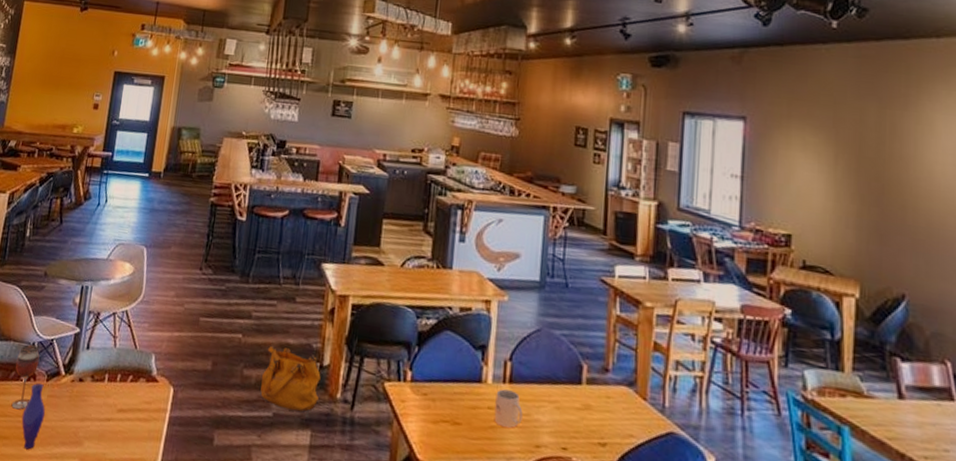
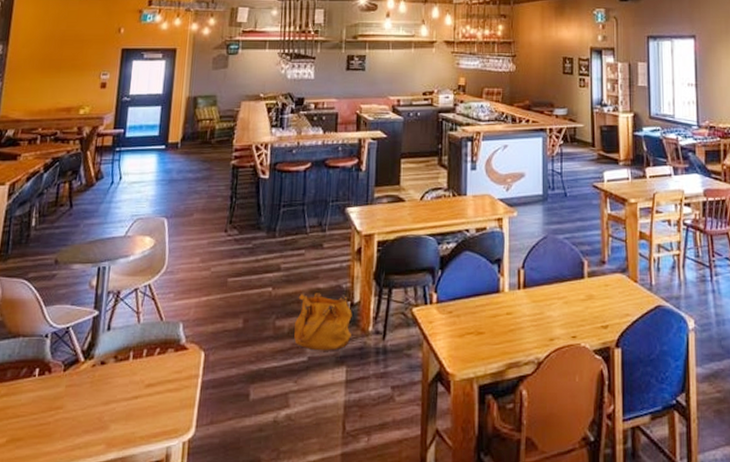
wineglass: present [11,344,40,410] -> none [24,336,55,407]
vase: present [21,383,46,450] -> none [36,374,65,447]
mug: present [494,389,523,429] -> none [512,295,537,329]

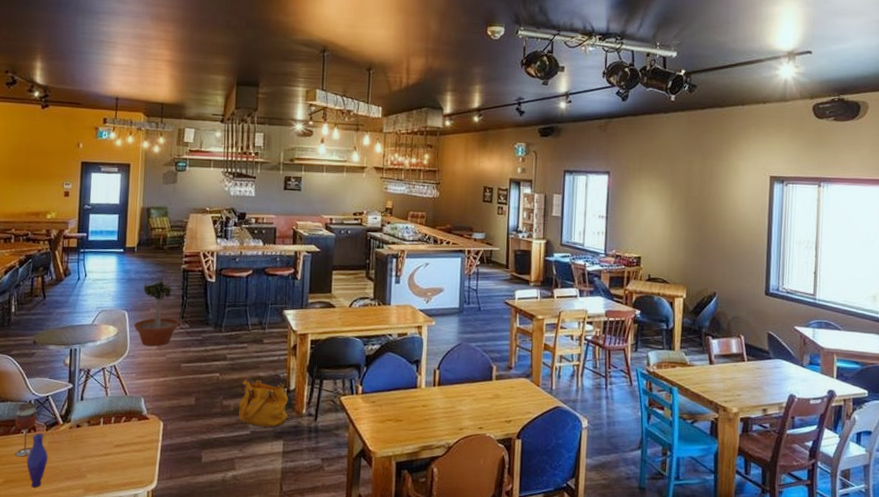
wineglass: none [24,336,55,407] -> present [14,402,38,457]
vase: none [36,374,65,447] -> present [26,433,49,488]
potted tree: none [173,172,228,259] -> present [134,274,180,347]

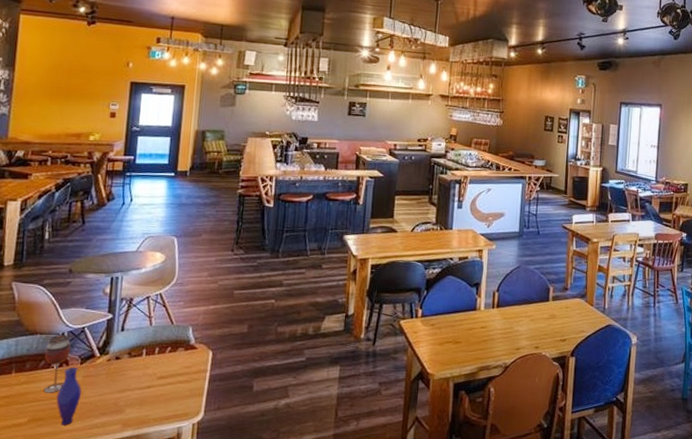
potted tree: present [134,274,180,347] -> none [183,199,234,274]
handbag: present [239,379,289,428] -> none [294,305,347,353]

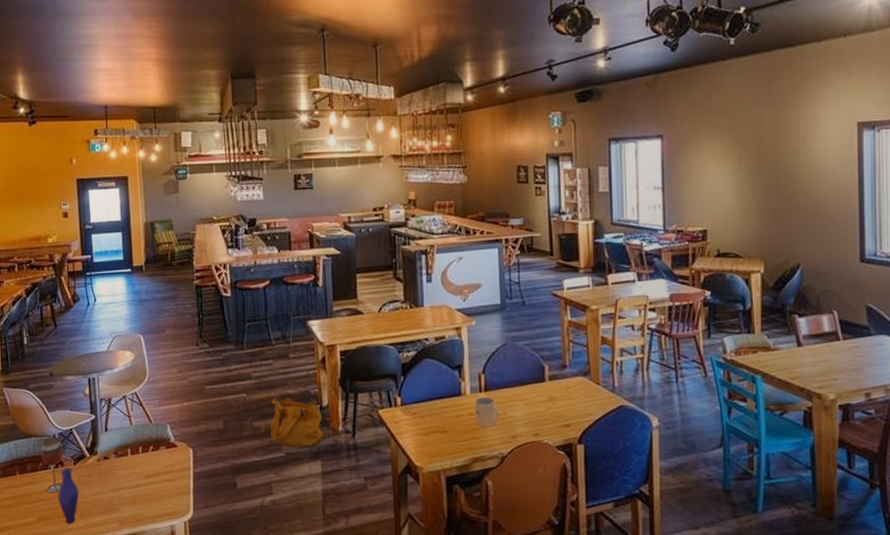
handbag: none [294,305,347,353] -> present [270,398,323,448]
mug: none [486,313,507,340] -> present [475,397,499,428]

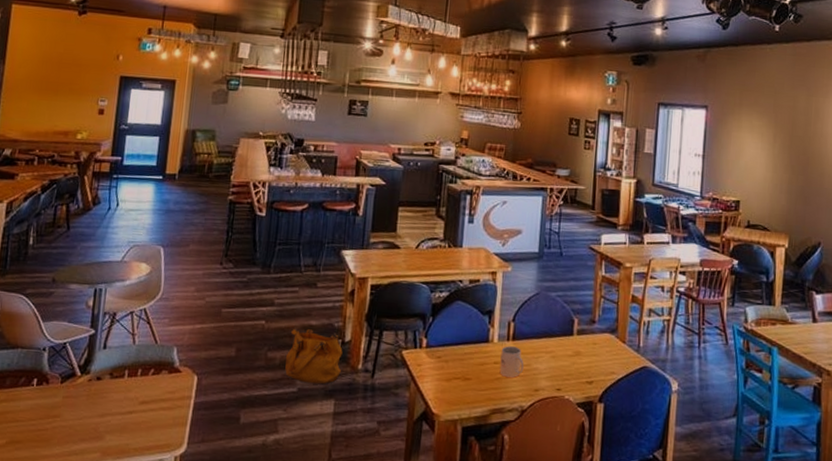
wineglass: present [40,436,64,493] -> none [22,349,52,414]
vase: present [57,467,80,524] -> none [35,385,62,450]

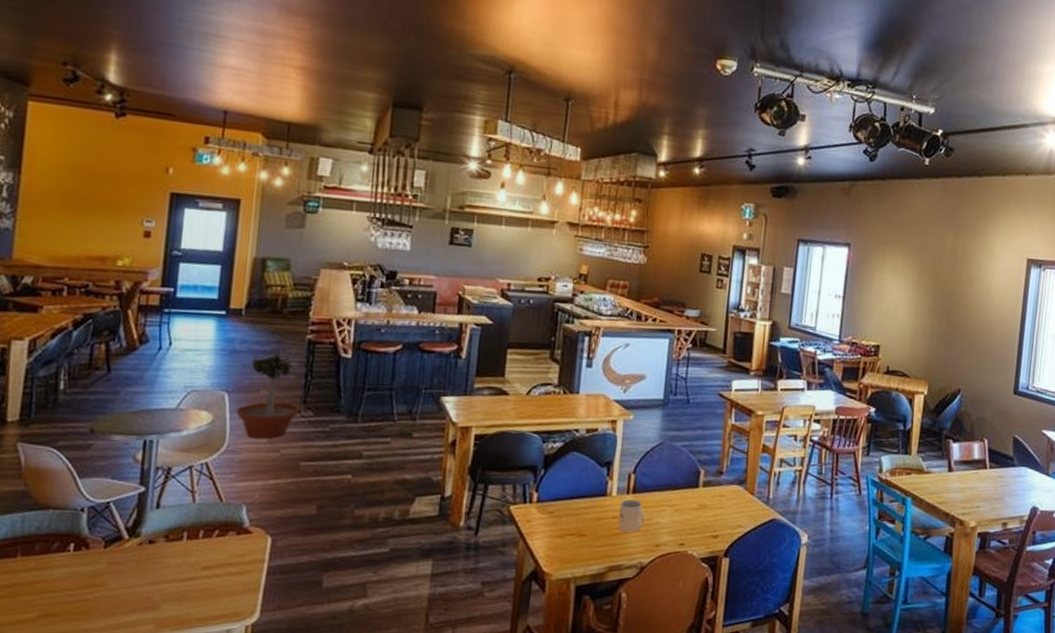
potted tree: none [169,206,223,289] -> present [236,346,301,440]
handbag: present [285,328,343,385] -> none [375,483,442,544]

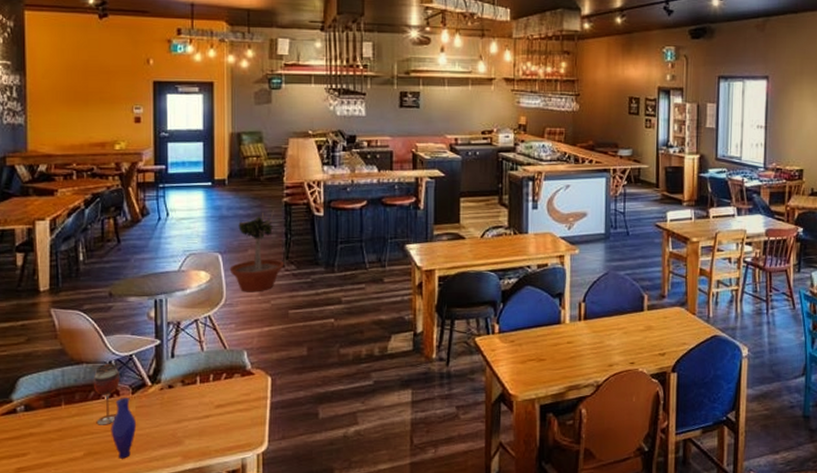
wineglass: none [57,510,93,583] -> present [93,363,121,425]
vase: none [73,551,106,624] -> present [111,397,137,459]
mug: present [618,499,645,534] -> none [573,326,597,356]

